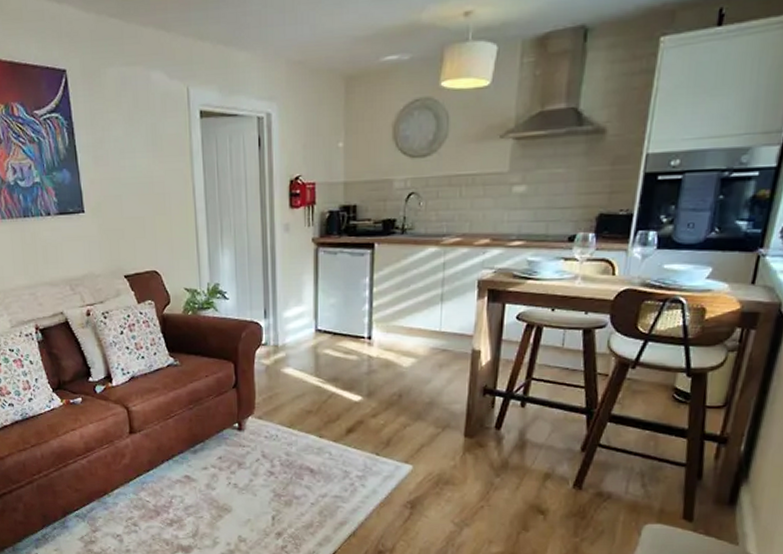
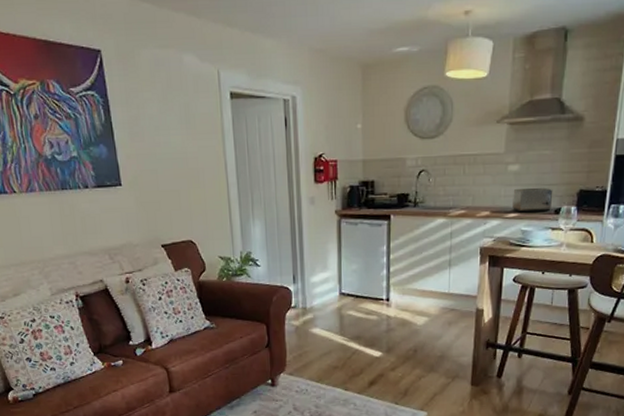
toaster: none [517,211,567,241] -> present [512,187,553,213]

